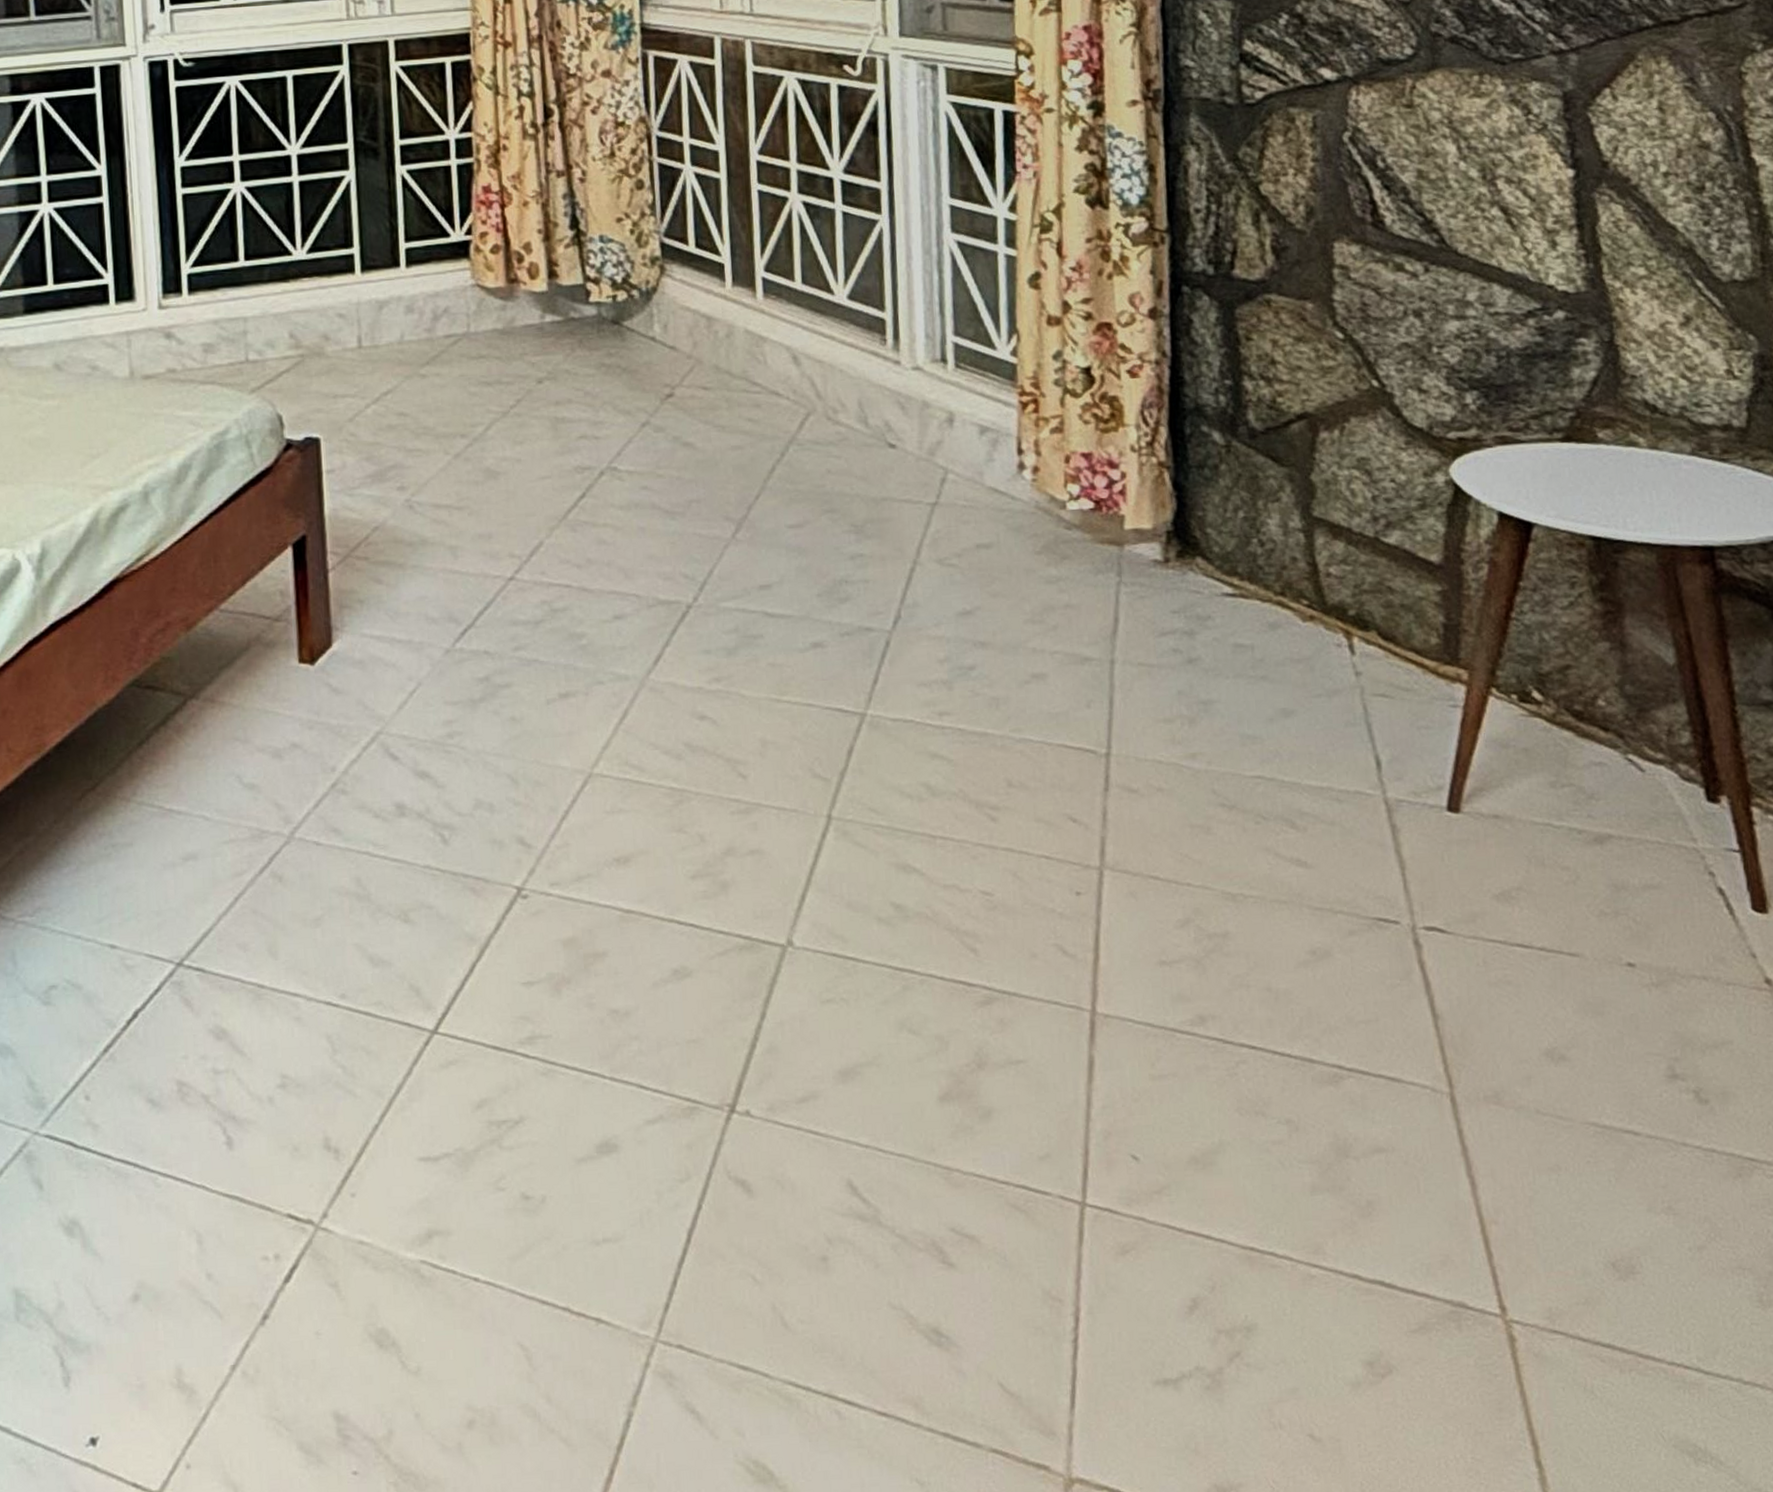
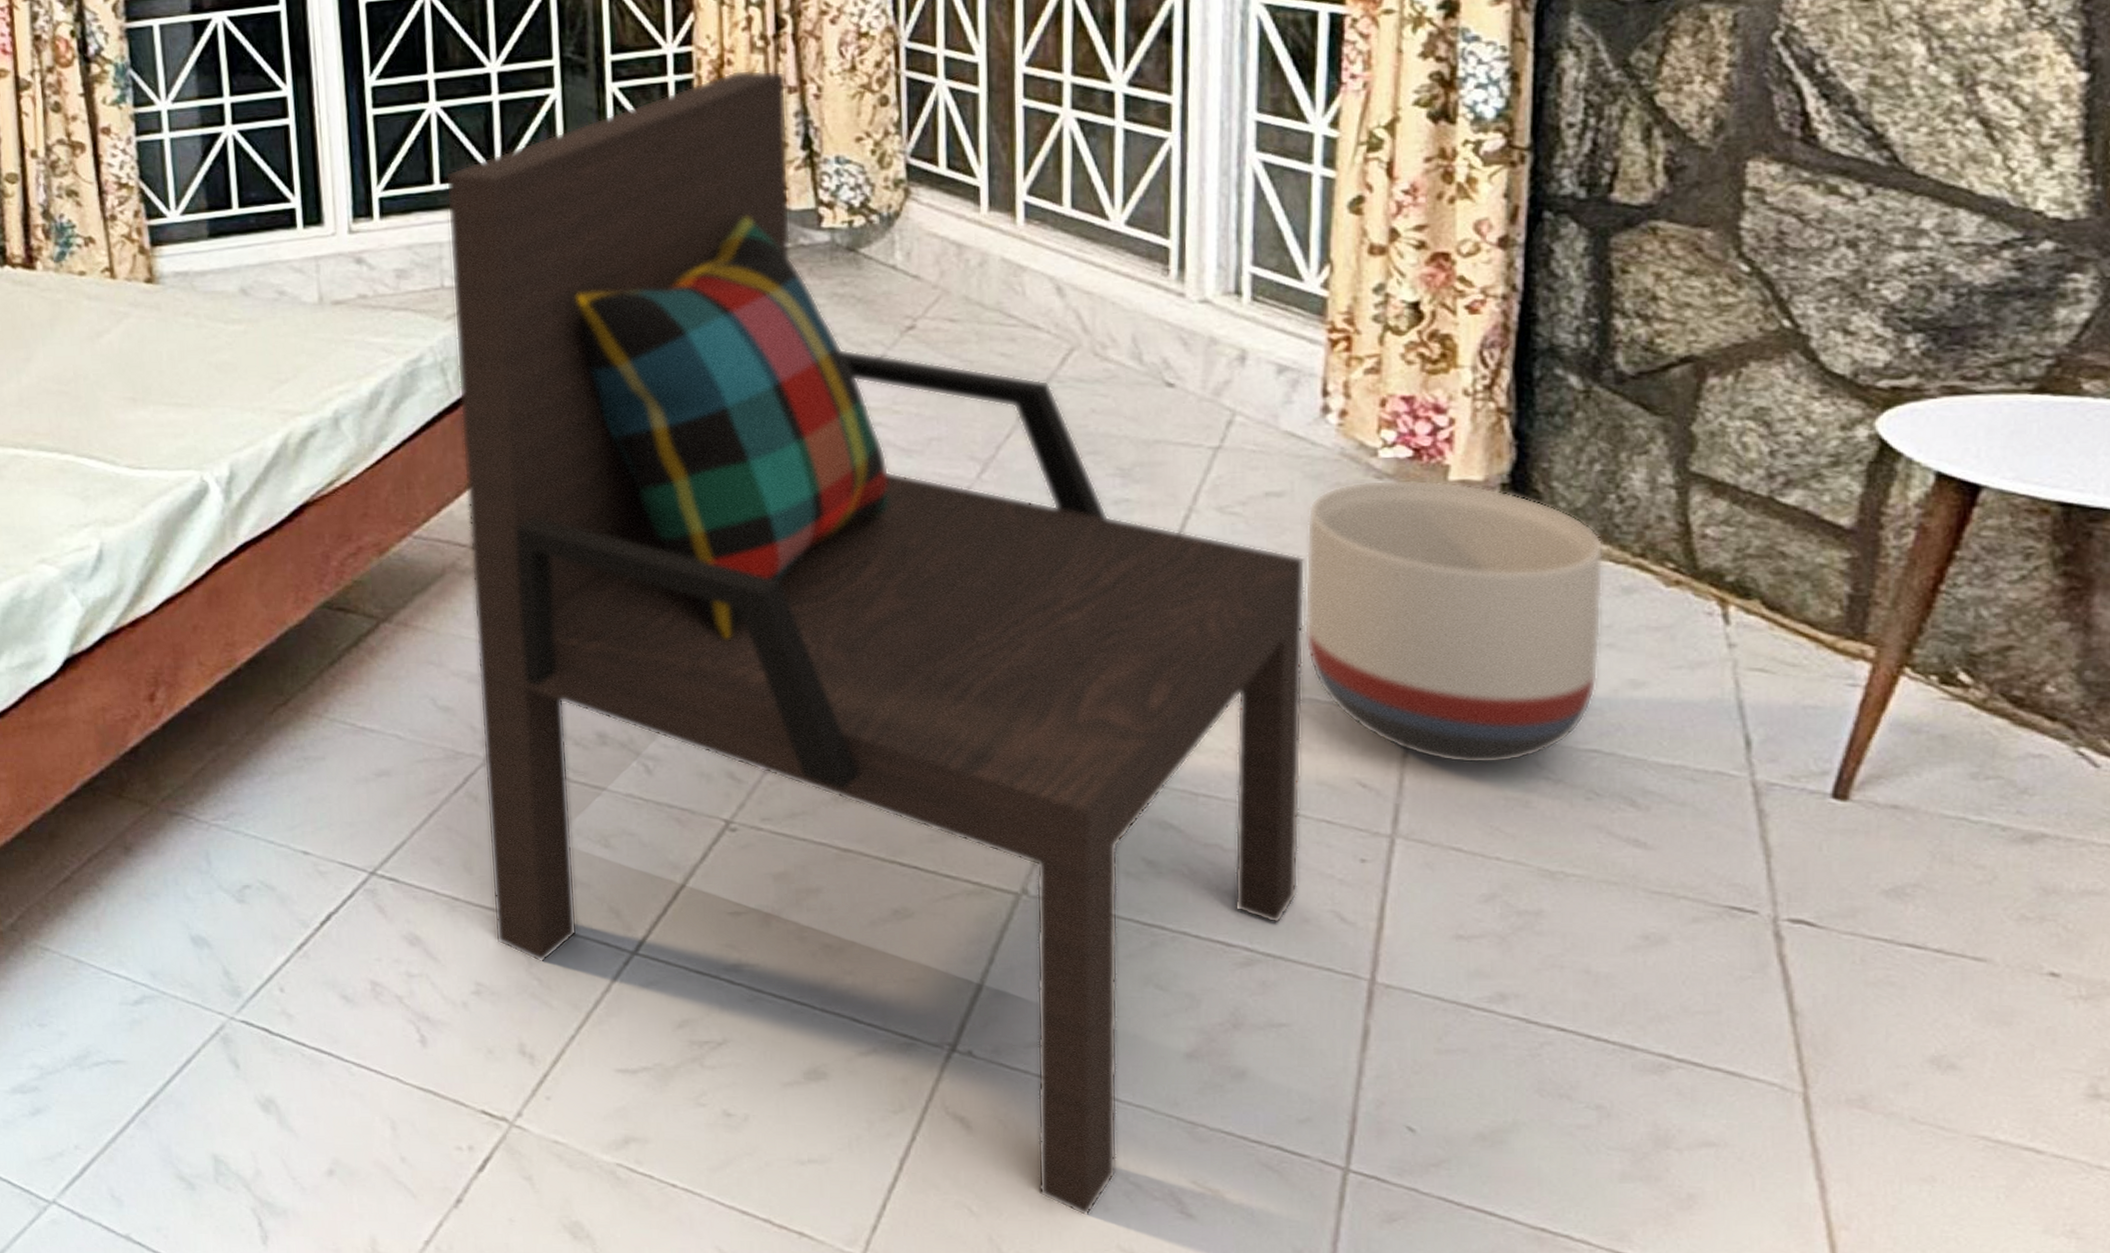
armchair: none [249,154,1026,1275] -> present [445,69,1306,1216]
planter: none [1012,529,1257,795] -> present [1304,479,1603,764]

